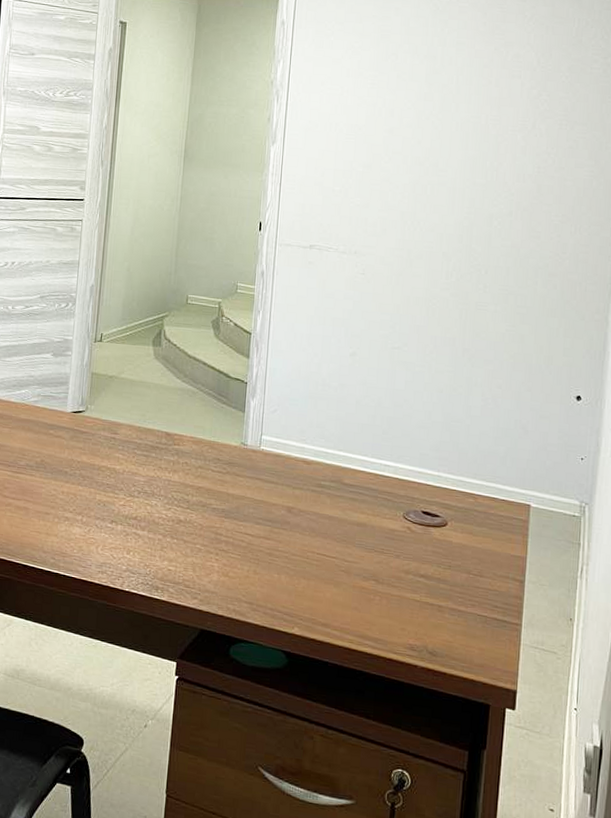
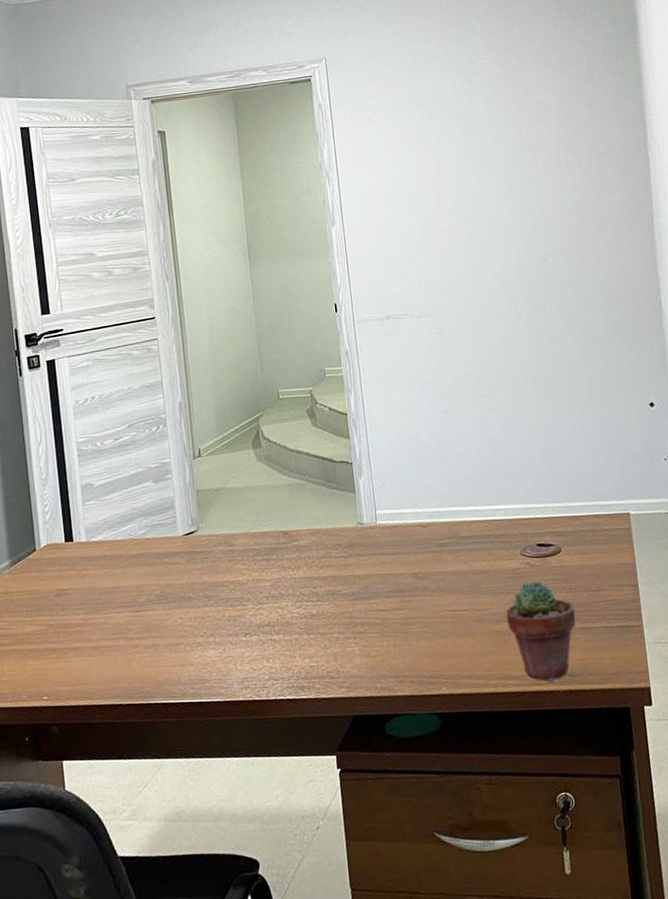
potted succulent: none [375,547,450,654] -> present [506,581,576,682]

